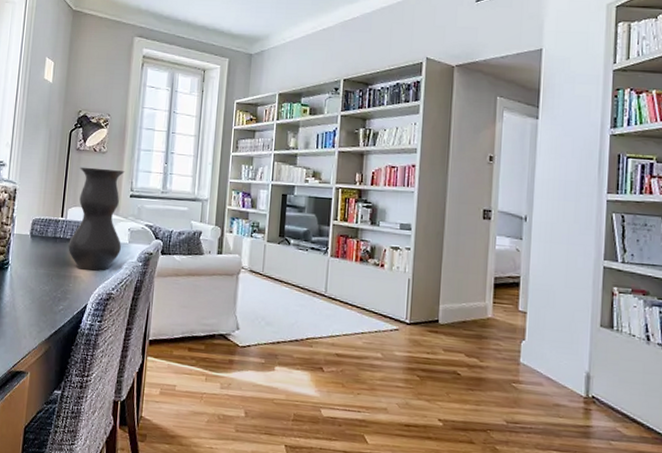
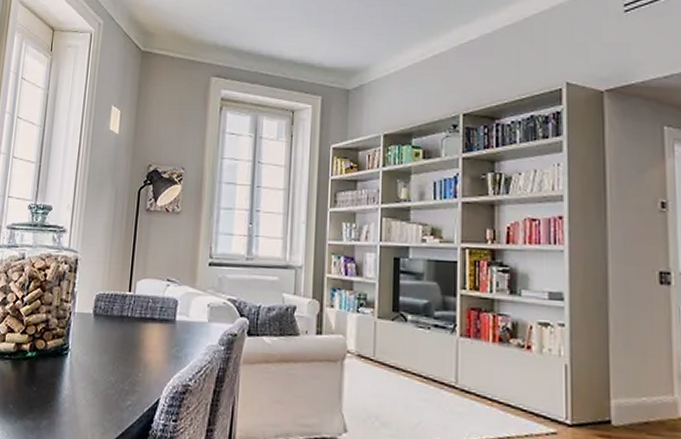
vase: present [68,166,125,272] -> none [137,230,202,358]

